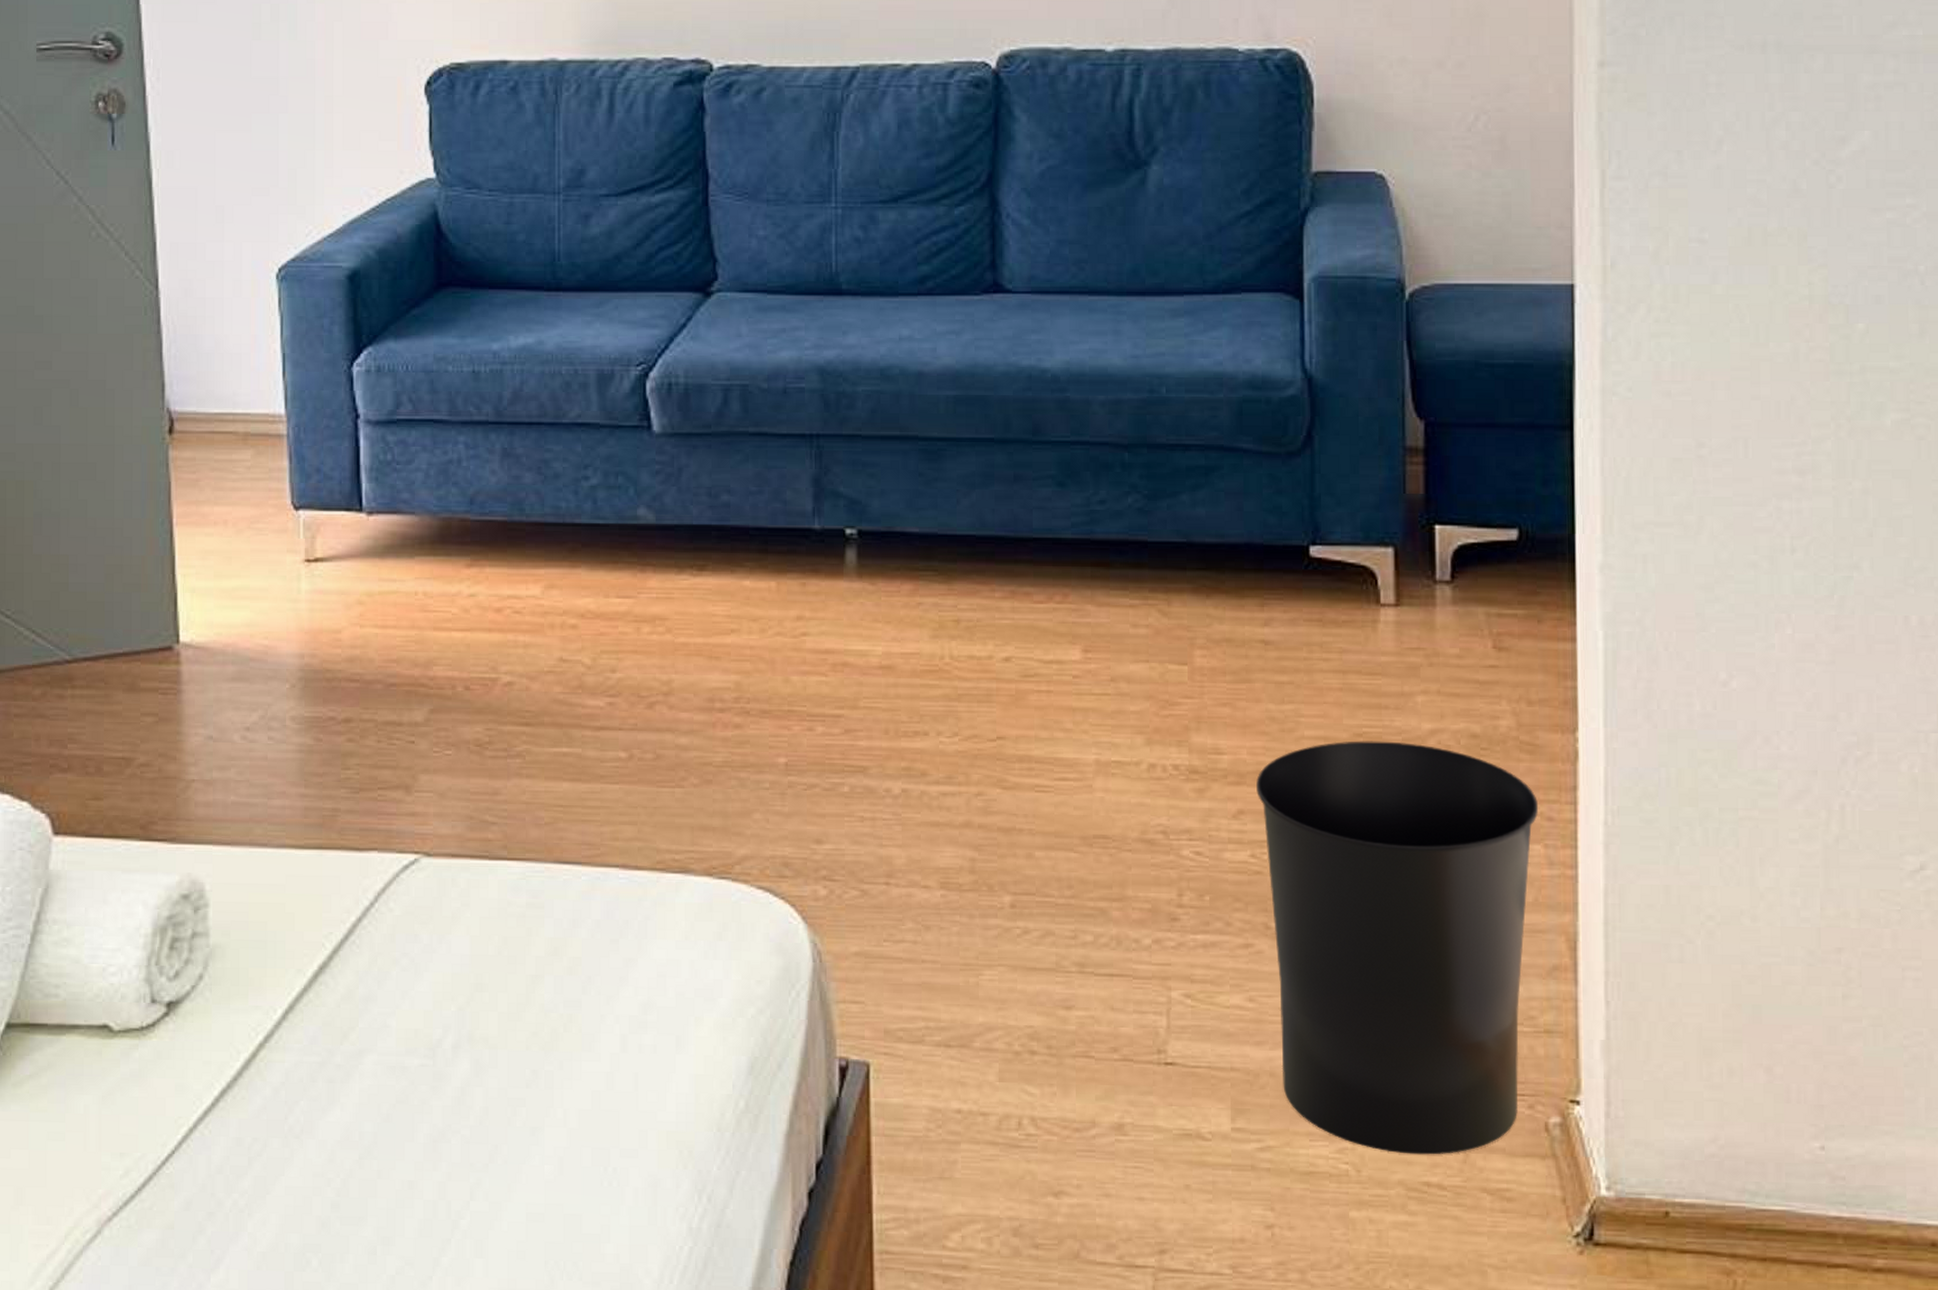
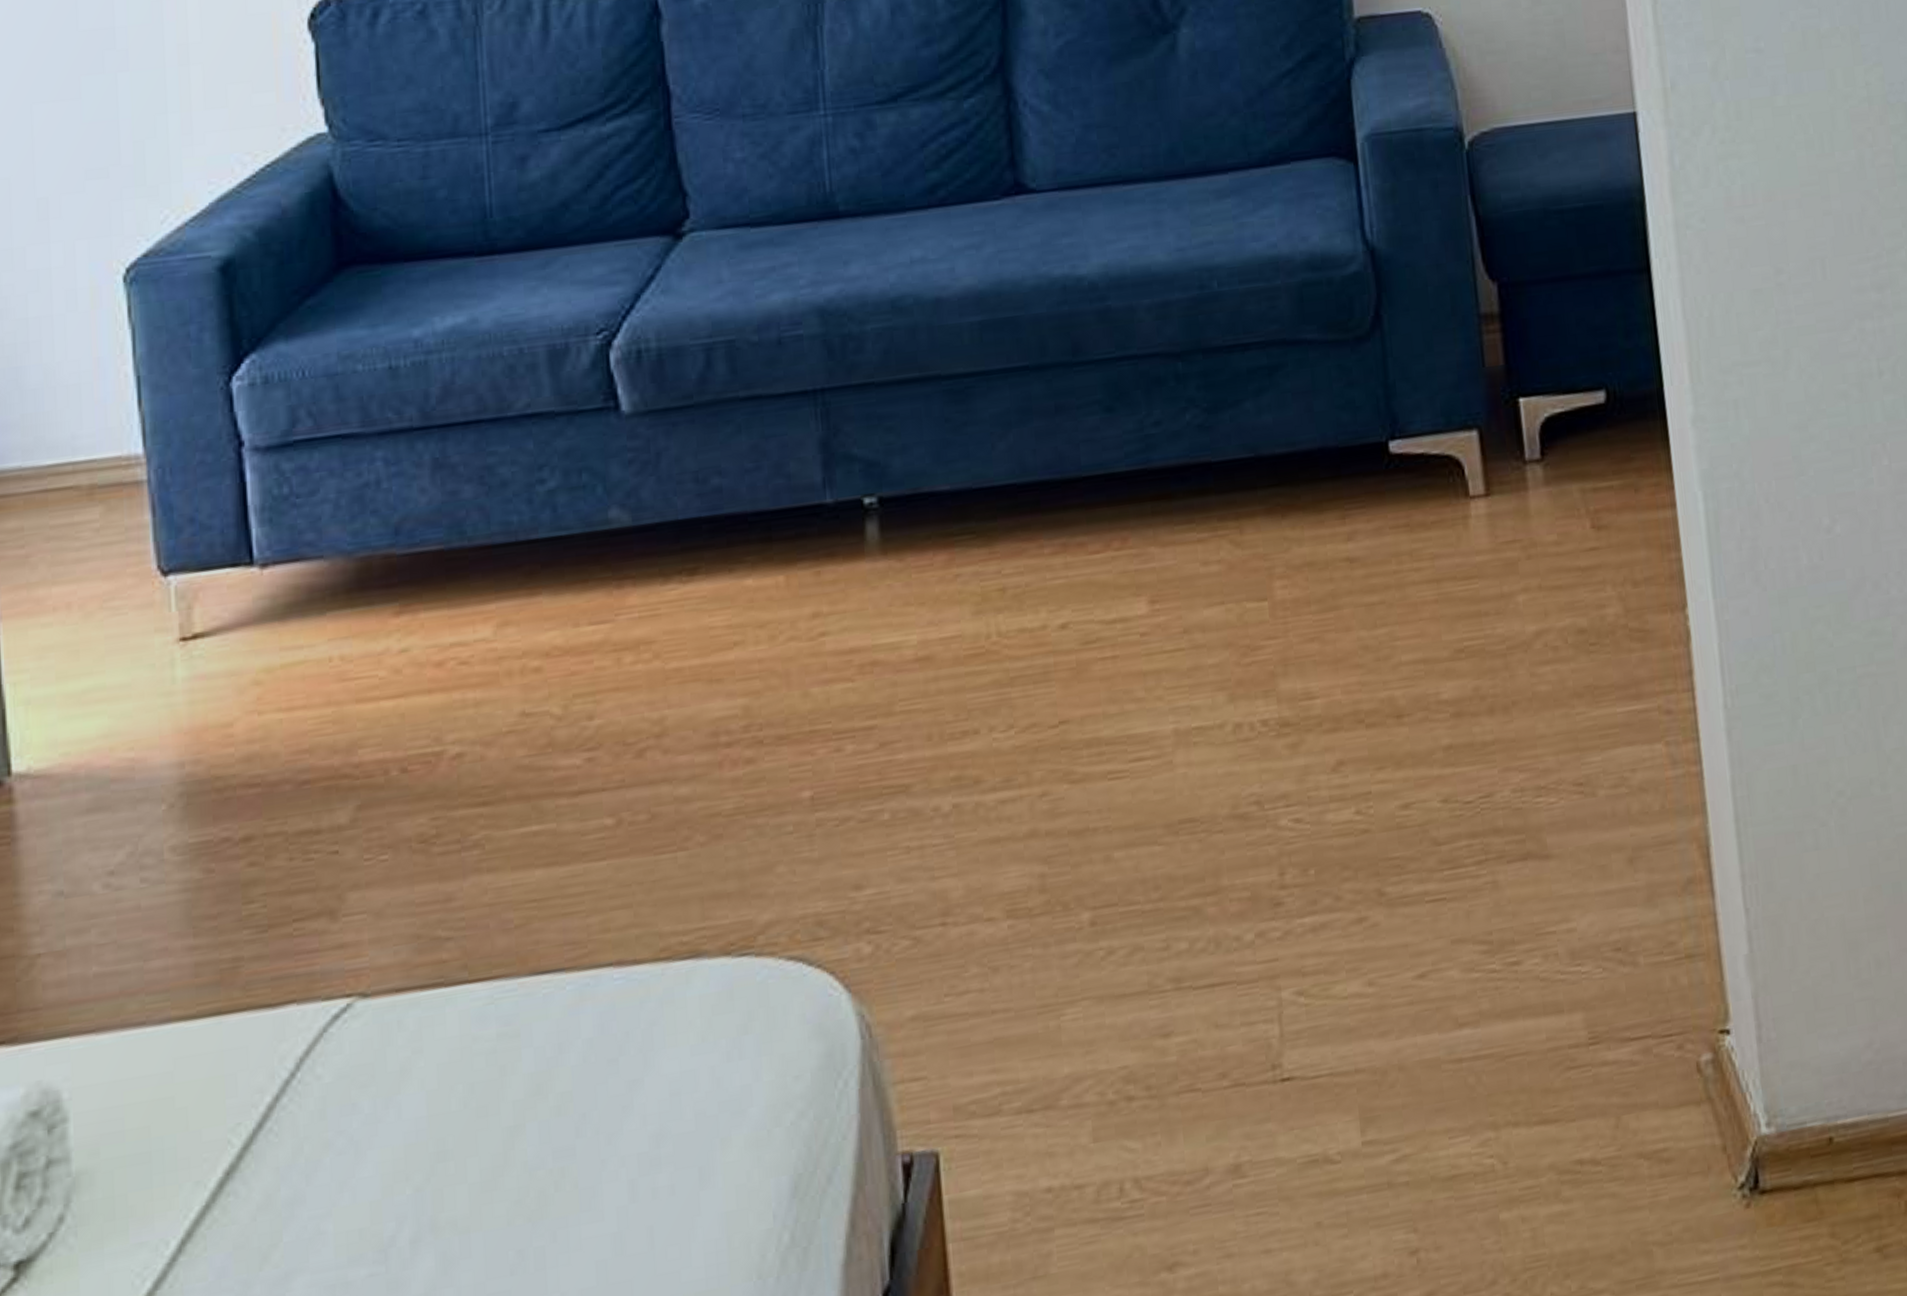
waste bin: present [1256,741,1539,1155] -> none [1354,650,1667,1133]

